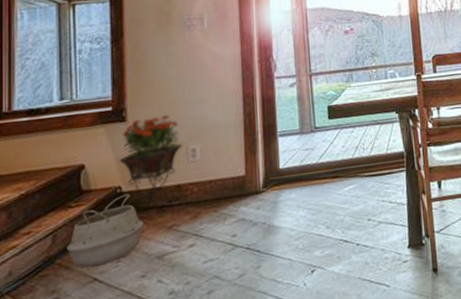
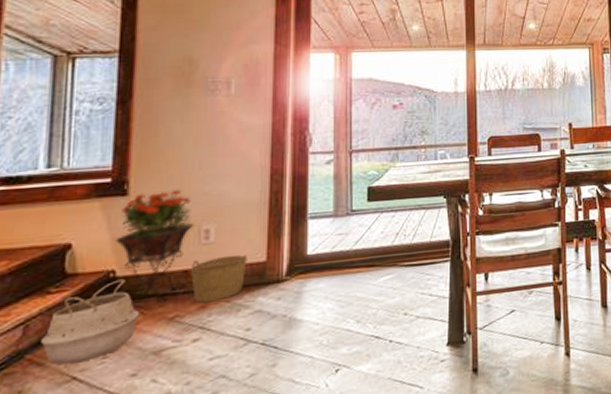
basket: none [183,170,229,213] -> present [191,255,248,303]

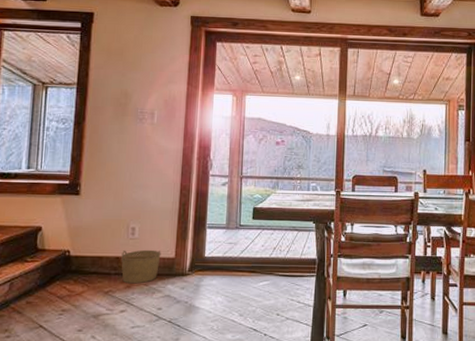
woven basket: present [41,279,140,365] -> none [21,257,86,315]
potted flower: present [115,189,193,305] -> none [70,194,124,281]

